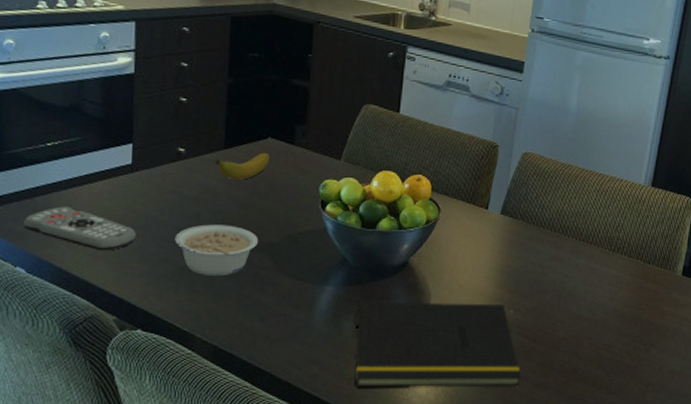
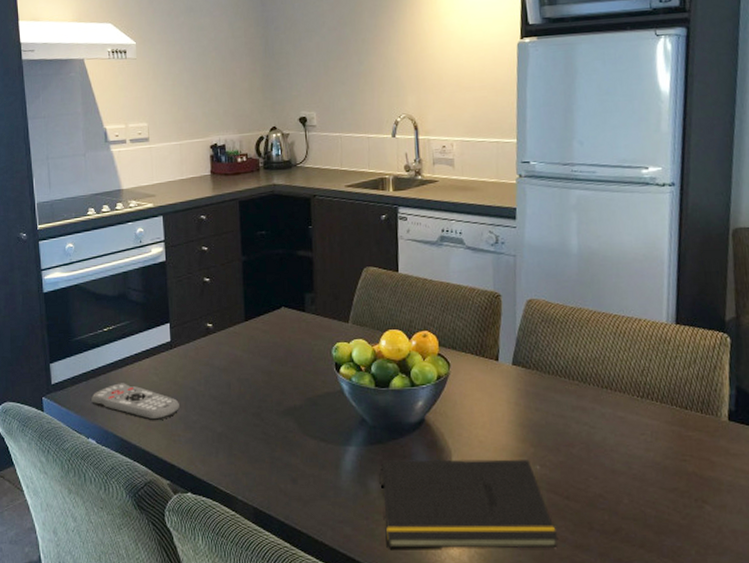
legume: present [174,224,258,275] -> none [211,391,282,440]
banana: present [215,152,270,180] -> none [238,321,285,349]

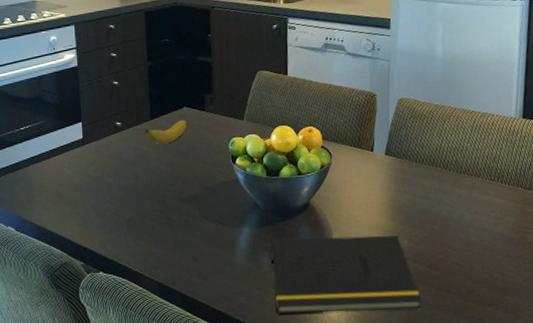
remote control: present [91,383,179,421] -> none [10,176,91,210]
banana: none [238,321,285,349] -> present [145,119,187,144]

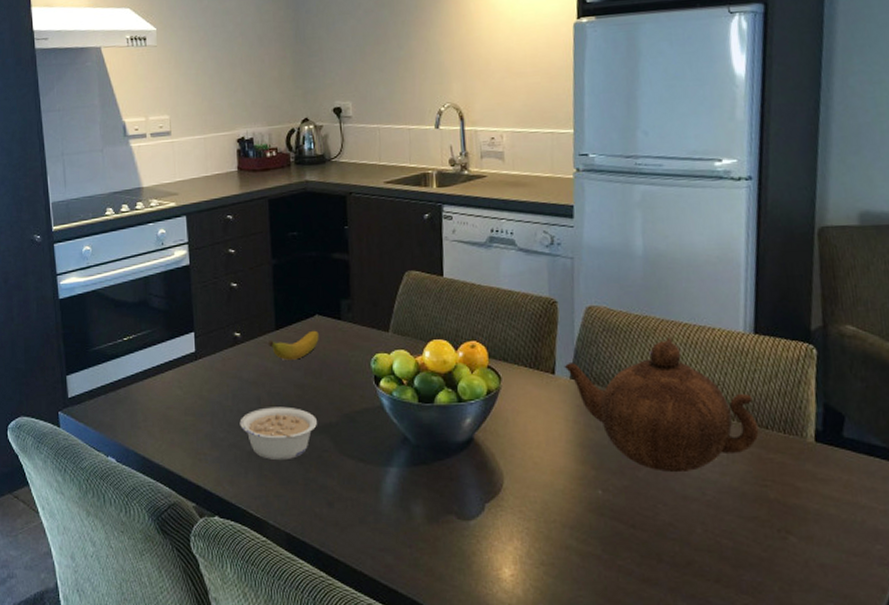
legume: none [120,182,185,225] -> present [239,406,317,459]
notepad: present [269,235,422,315] -> none [423,483,623,582]
teapot: none [380,121,524,225] -> present [564,336,759,473]

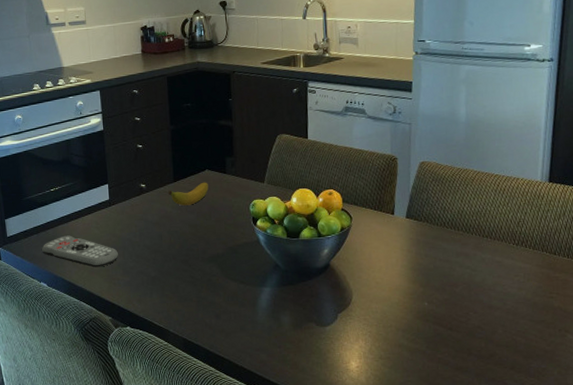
remote control: none [111,397,205,438] -> present [42,235,118,268]
legume: present [239,406,317,459] -> none [146,242,207,283]
teapot: present [564,336,759,473] -> none [401,185,549,289]

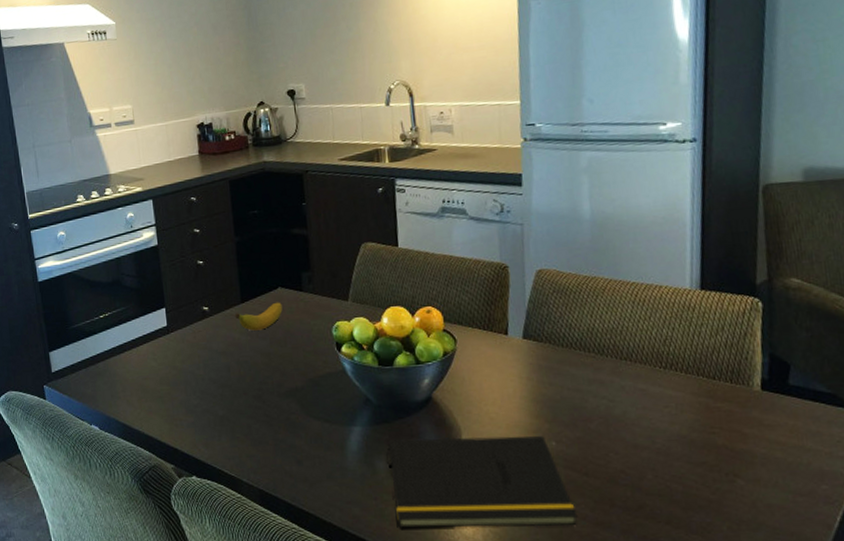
remote control: present [42,235,118,268] -> none [92,369,180,406]
notepad: none [289,297,442,372] -> present [386,436,578,529]

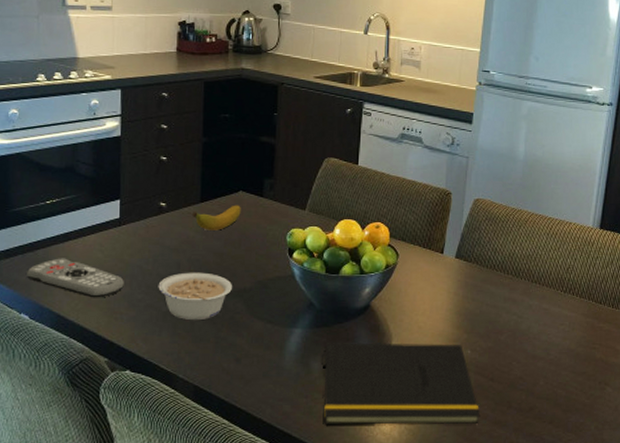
remote control: none [92,369,180,406] -> present [27,258,124,298]
legume: none [211,374,284,423] -> present [158,272,232,319]

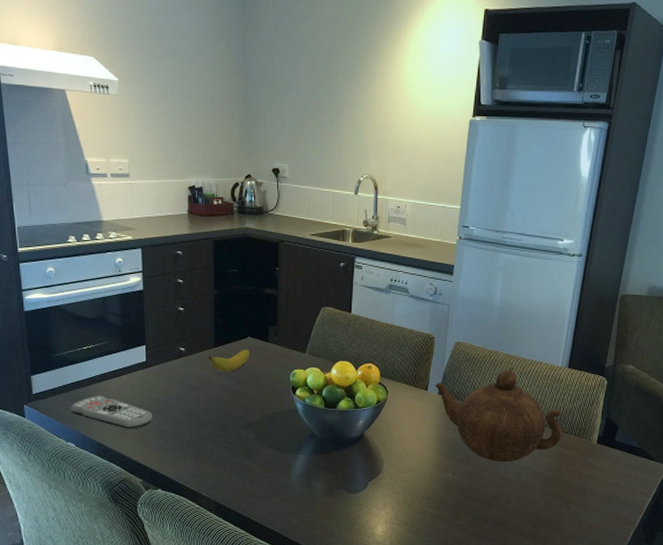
legume: present [158,272,232,319] -> none [181,407,244,447]
notepad: present [320,343,480,426] -> none [322,467,460,536]
teapot: none [451,227,594,337] -> present [434,367,562,463]

